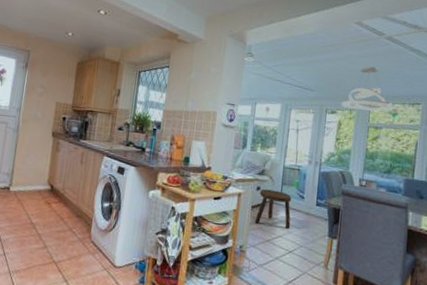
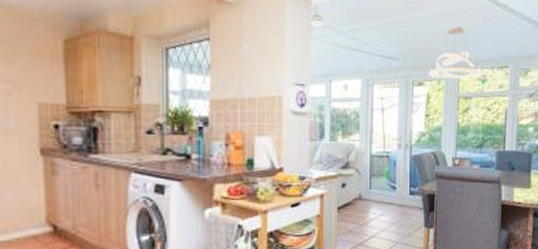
stool: present [254,189,291,229] -> none [343,184,384,227]

